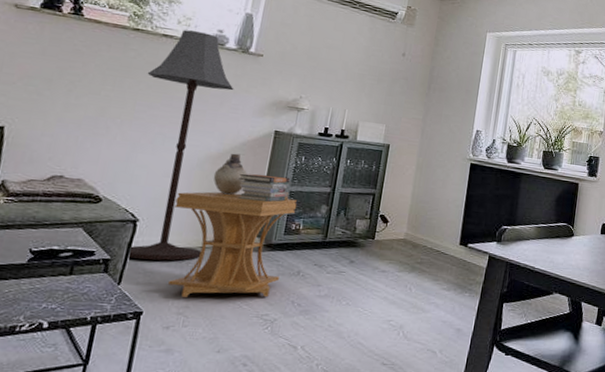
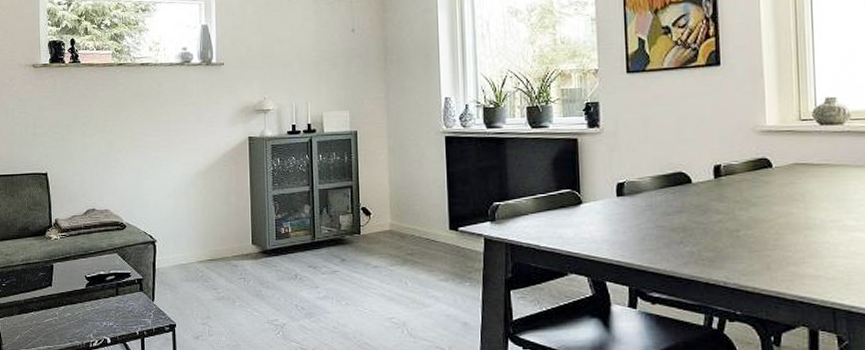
floor lamp: present [126,29,234,261] -> none [136,53,211,276]
side table: present [167,191,297,298] -> none [181,203,282,308]
vase: present [213,153,247,195] -> none [206,165,233,207]
book stack: present [238,173,292,203] -> none [227,181,273,210]

